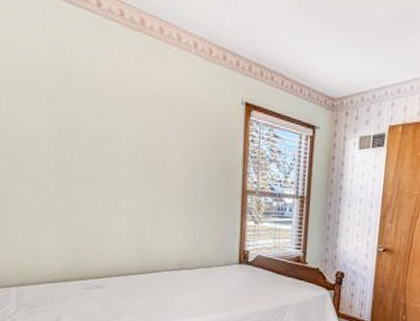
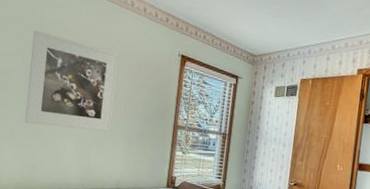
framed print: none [56,77,168,203] -> present [24,29,119,132]

